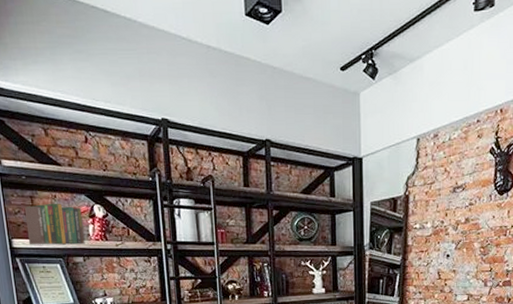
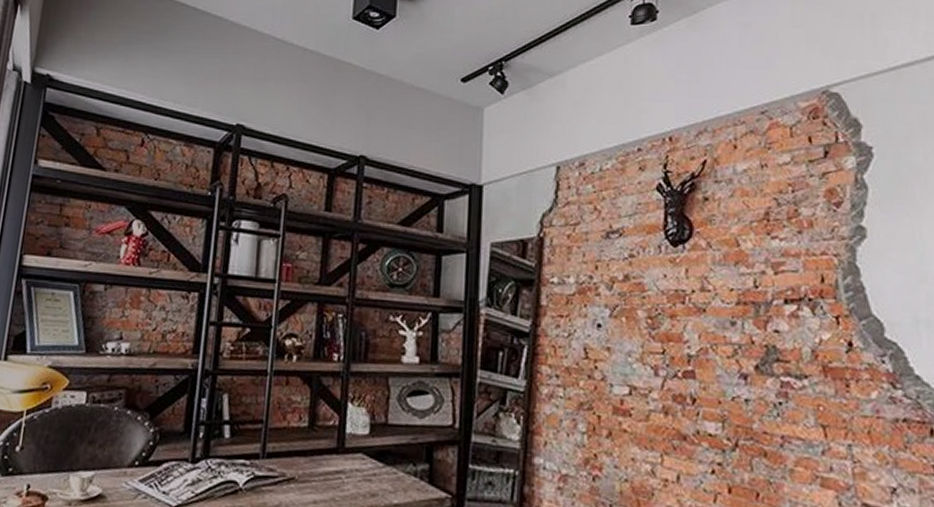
books: present [24,203,85,245] -> none [42,214,117,269]

